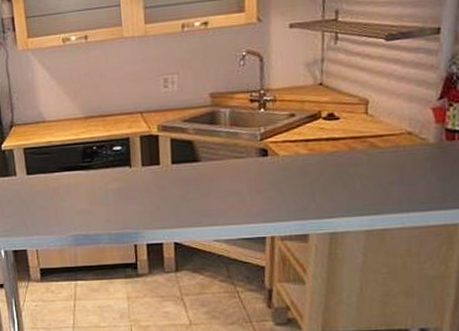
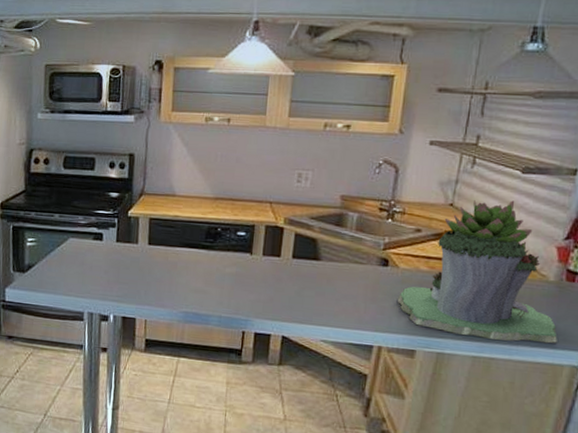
succulent planter: none [283,69,447,212] -> present [398,200,557,344]

